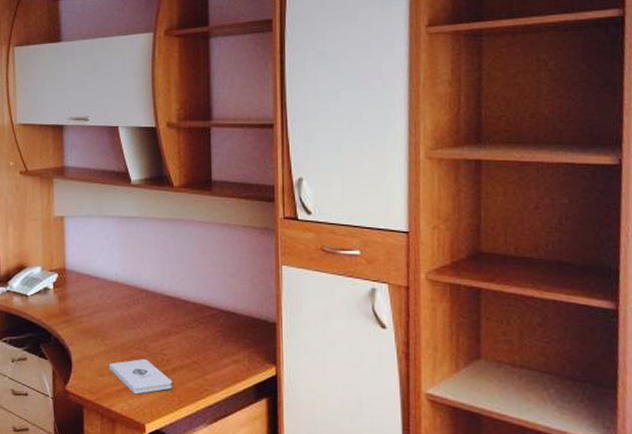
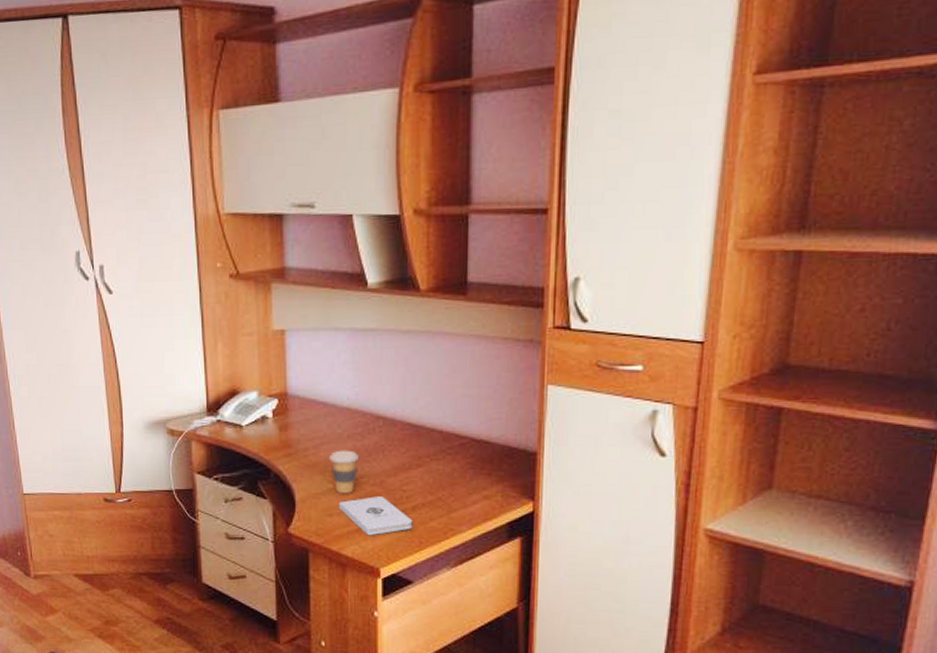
coffee cup: none [101,318,125,357] -> present [329,450,359,494]

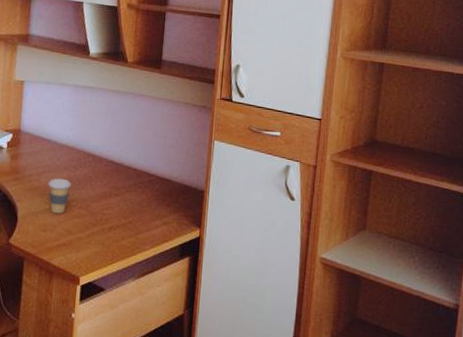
notepad: present [338,496,413,536] -> none [51,217,109,250]

